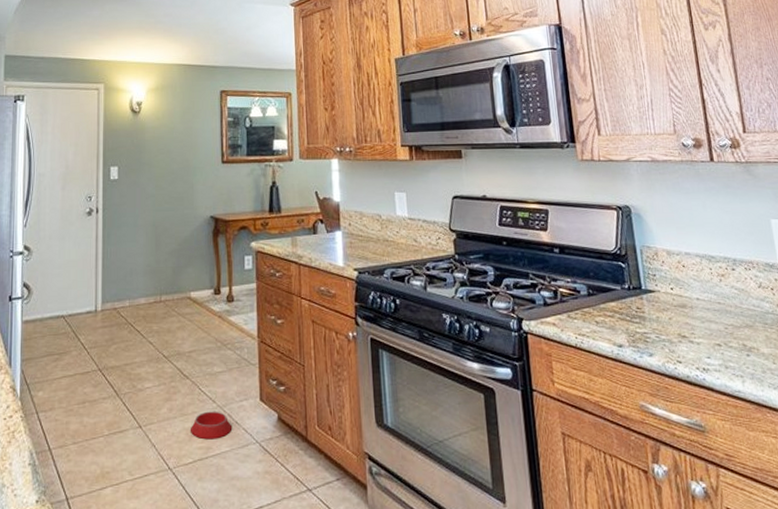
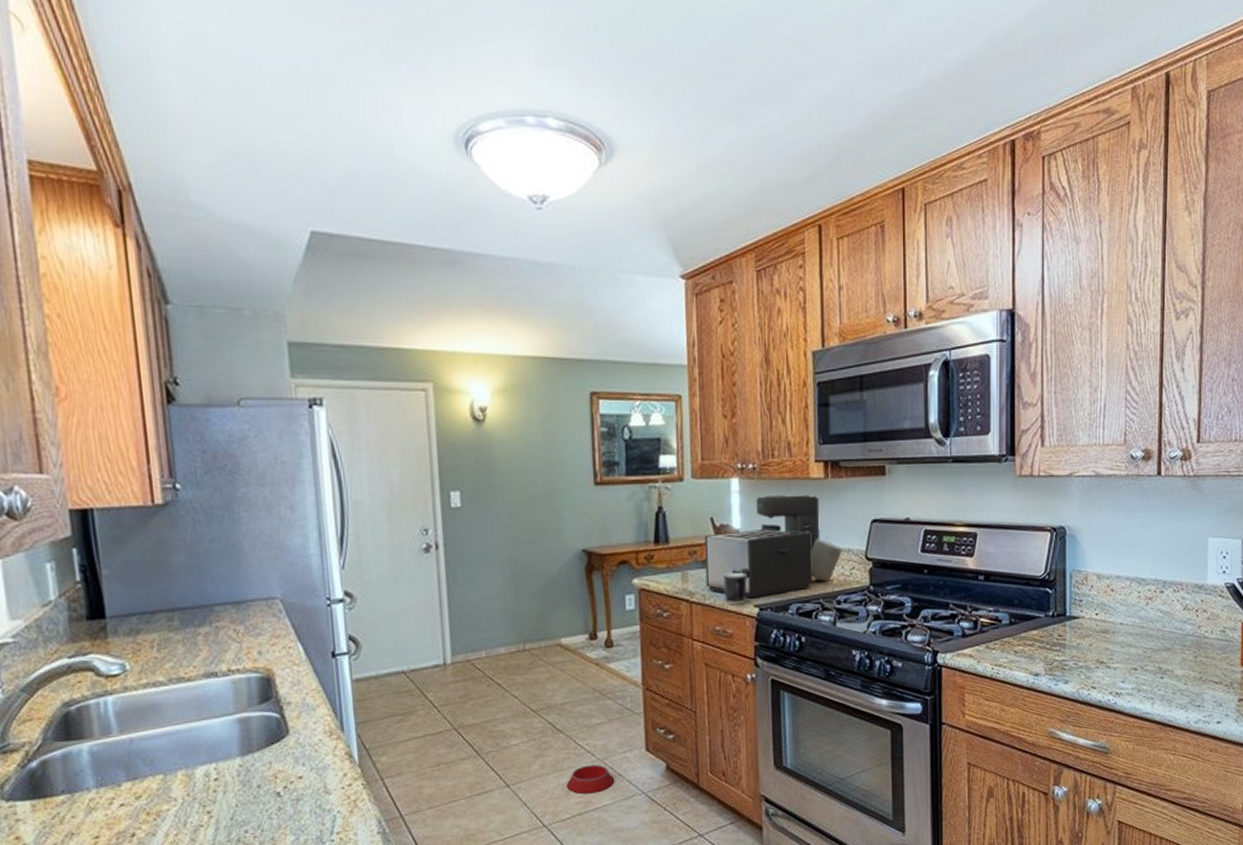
toaster: none [310,202,404,263] -> present [704,529,813,598]
mug: none [326,239,347,268] -> present [723,572,747,605]
coffee maker: none [353,173,409,222] -> present [756,494,820,551]
canister: none [401,210,429,249] -> present [811,536,843,581]

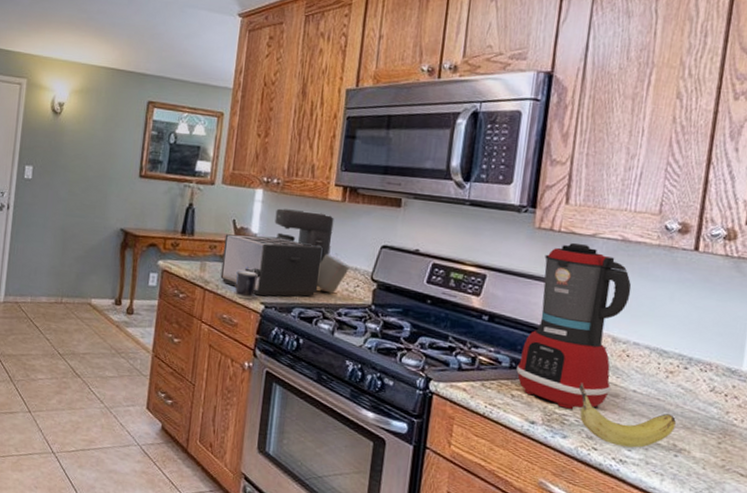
pet bowl: present [567,764,615,794] -> none [76,409,117,435]
blender: none [1016,486,1108,655] -> present [516,243,632,410]
fruit: none [1073,625,1159,680] -> present [578,382,676,448]

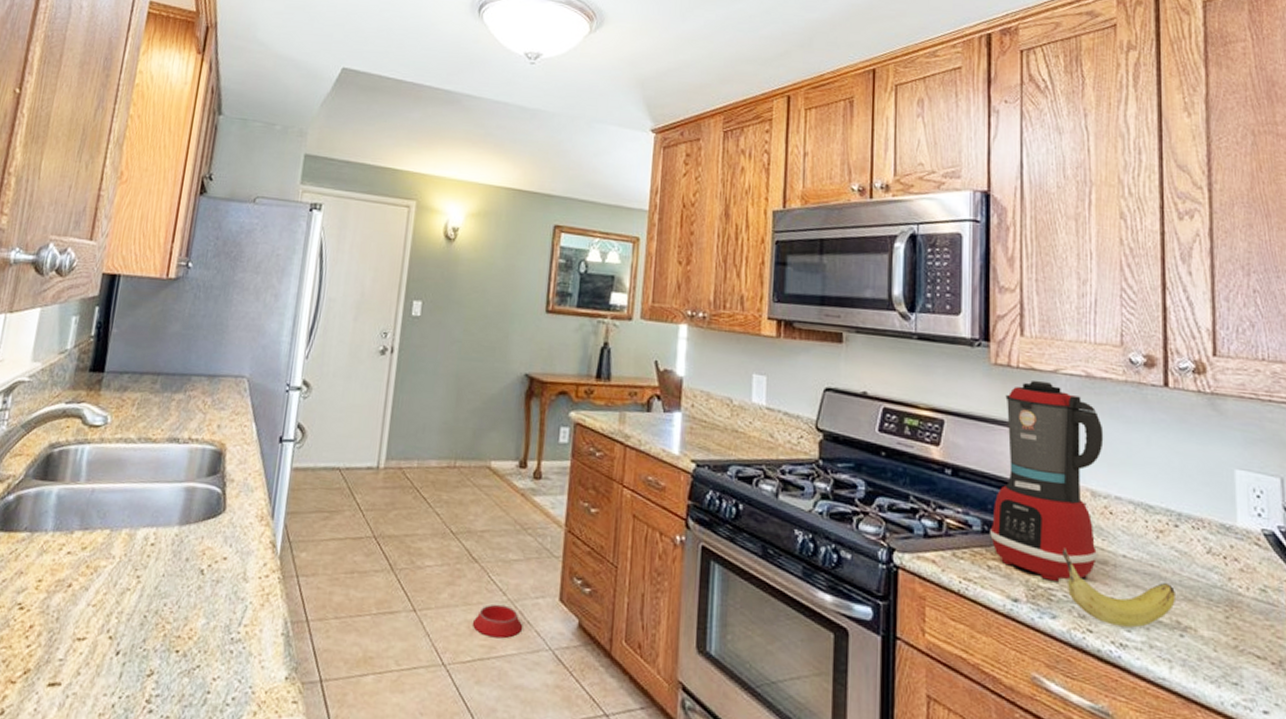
pet bowl: none [76,409,117,435] -> present [473,604,523,639]
toaster: present [220,234,323,297] -> none [643,378,759,452]
mug: present [235,270,258,300] -> none [660,421,686,457]
coffee maker: present [274,208,334,264] -> none [702,346,770,412]
canister: present [317,253,350,294] -> none [755,398,791,447]

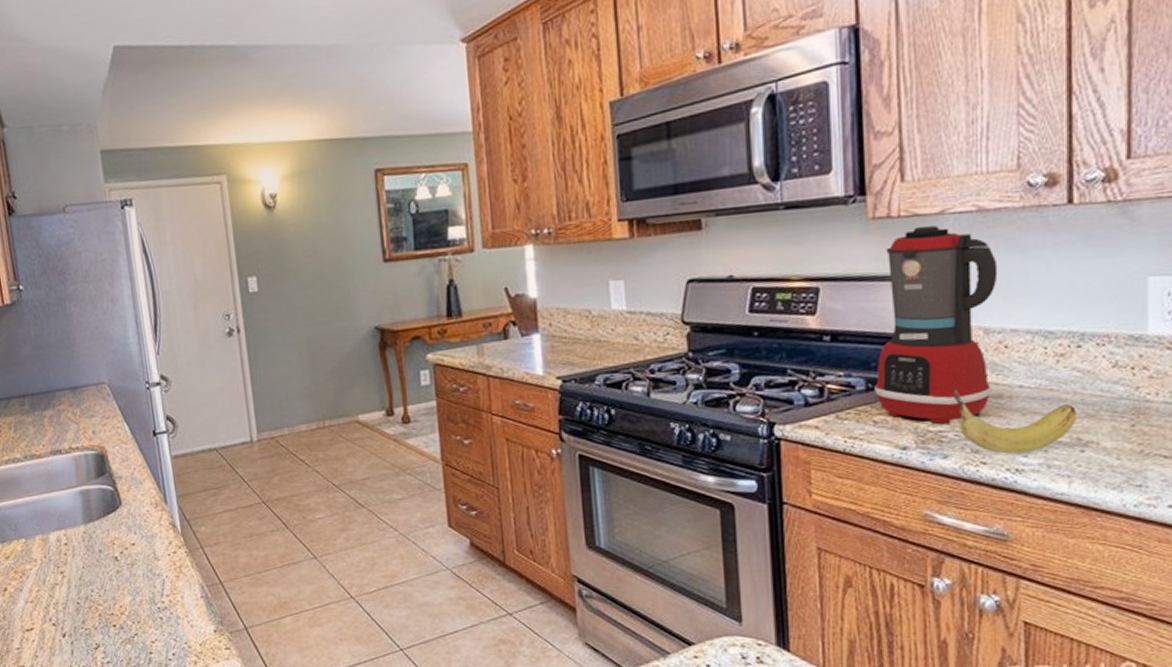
pet bowl: present [473,604,523,639] -> none [371,539,419,568]

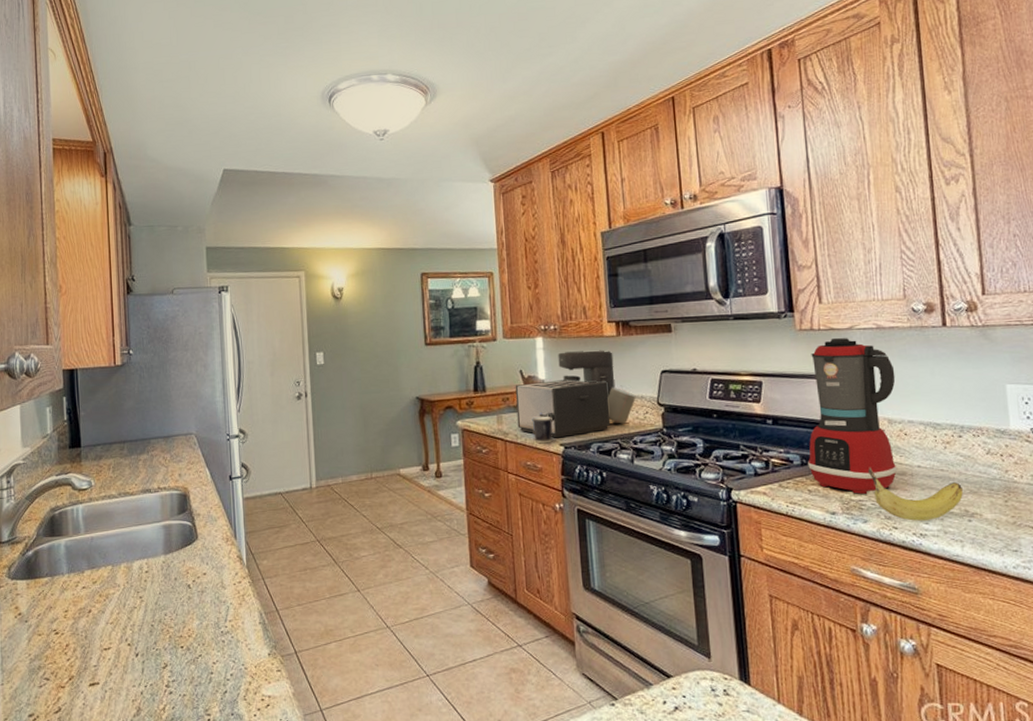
toaster: none [499,296,621,370] -> present [515,379,611,438]
mug: none [520,343,548,378] -> present [532,416,553,444]
coffee maker: none [553,256,628,318] -> present [558,350,615,398]
canister: none [617,300,654,349] -> present [607,385,636,424]

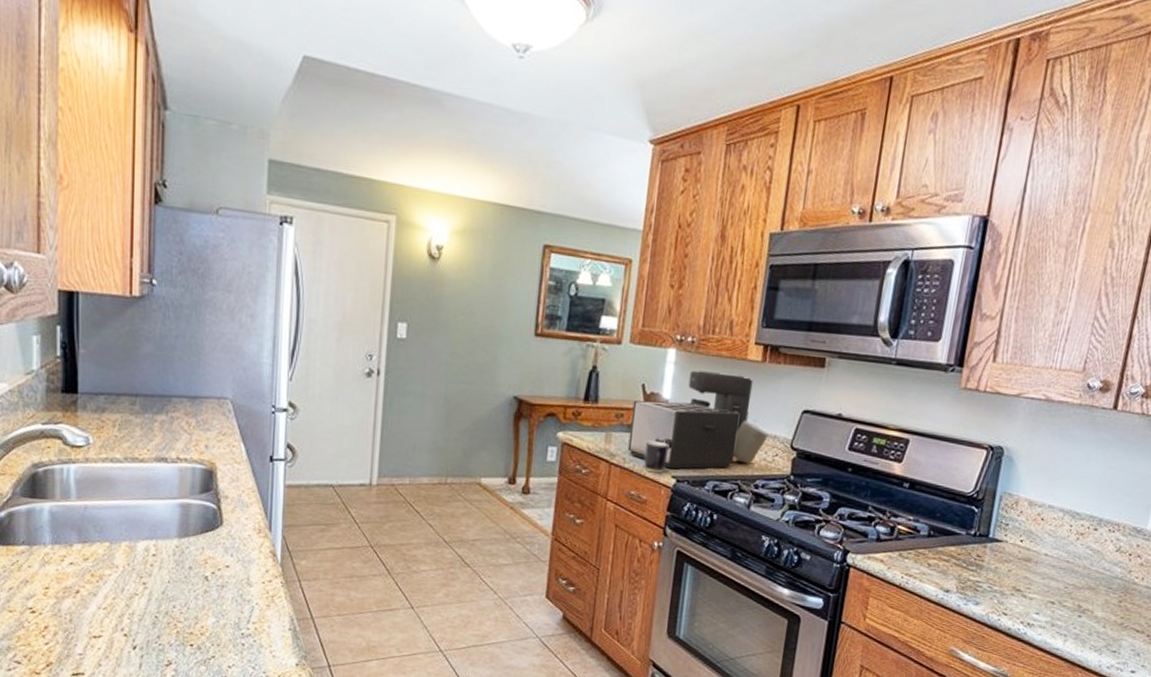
blender: present [808,338,898,495] -> none [934,404,1051,577]
fruit: present [867,467,963,521] -> none [992,548,1083,611]

